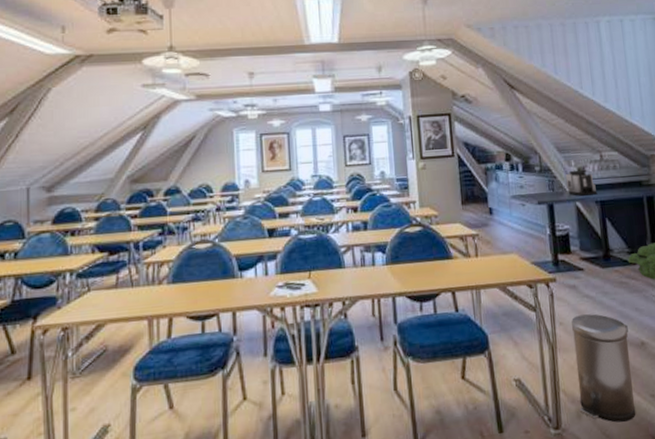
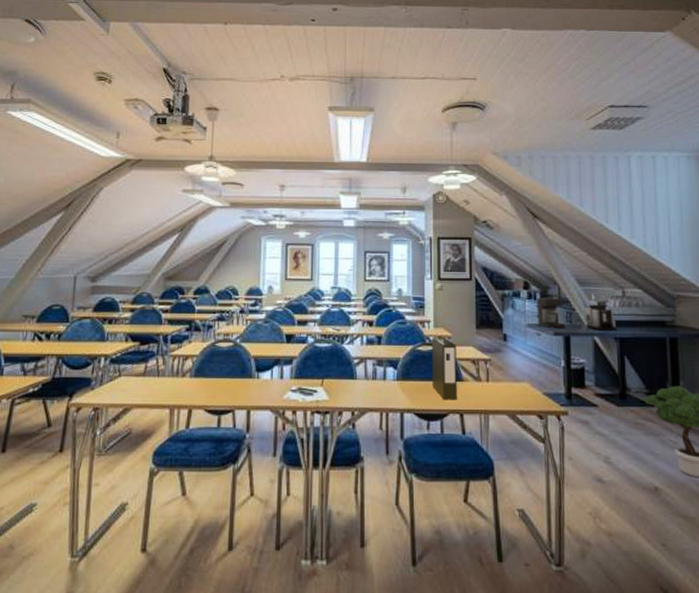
binder: none [419,216,448,280] -> present [432,337,457,400]
coffee maker: none [519,166,548,199] -> present [537,297,565,329]
pedal bin: present [571,314,636,423] -> none [580,452,645,568]

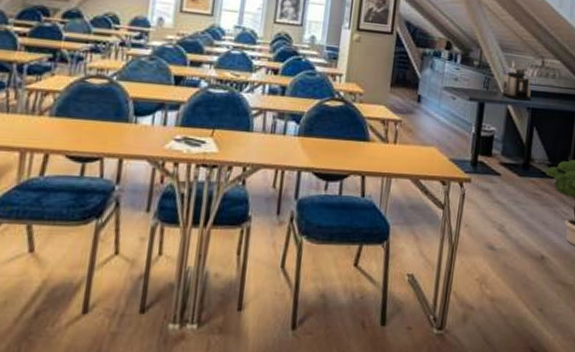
binder: present [432,337,457,400] -> none [336,93,367,161]
coffee maker: present [537,297,565,329] -> none [454,59,482,94]

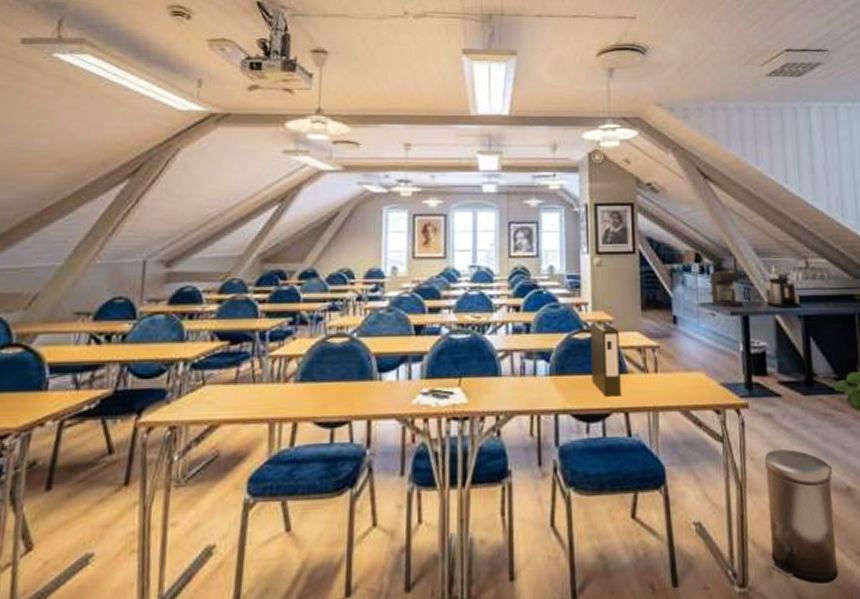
binder: none [336,93,367,161] -> present [590,321,621,397]
coffee maker: none [454,59,482,94] -> present [710,271,743,308]
pedal bin: none [466,220,532,331] -> present [764,449,839,584]

